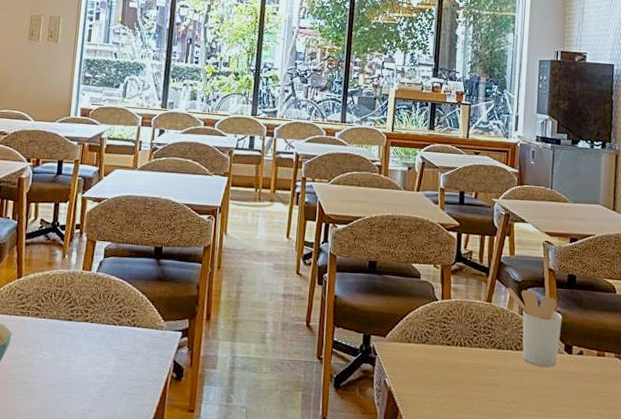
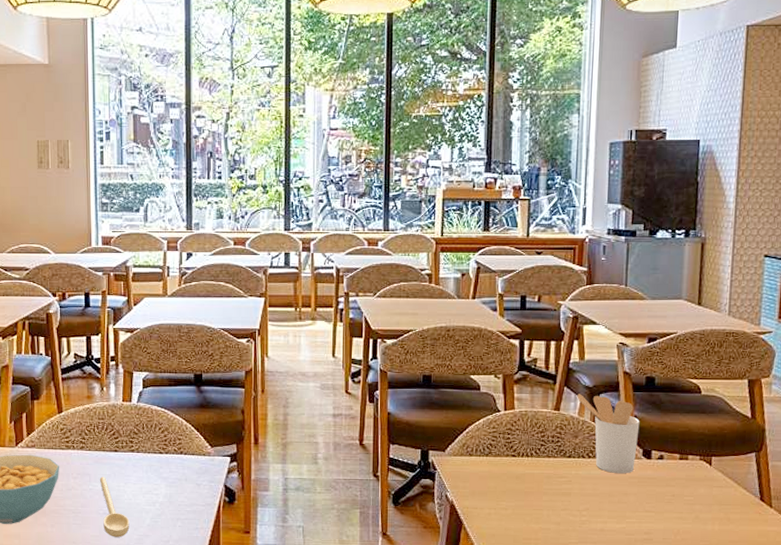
spoon: none [48,345,76,411] -> present [99,476,130,537]

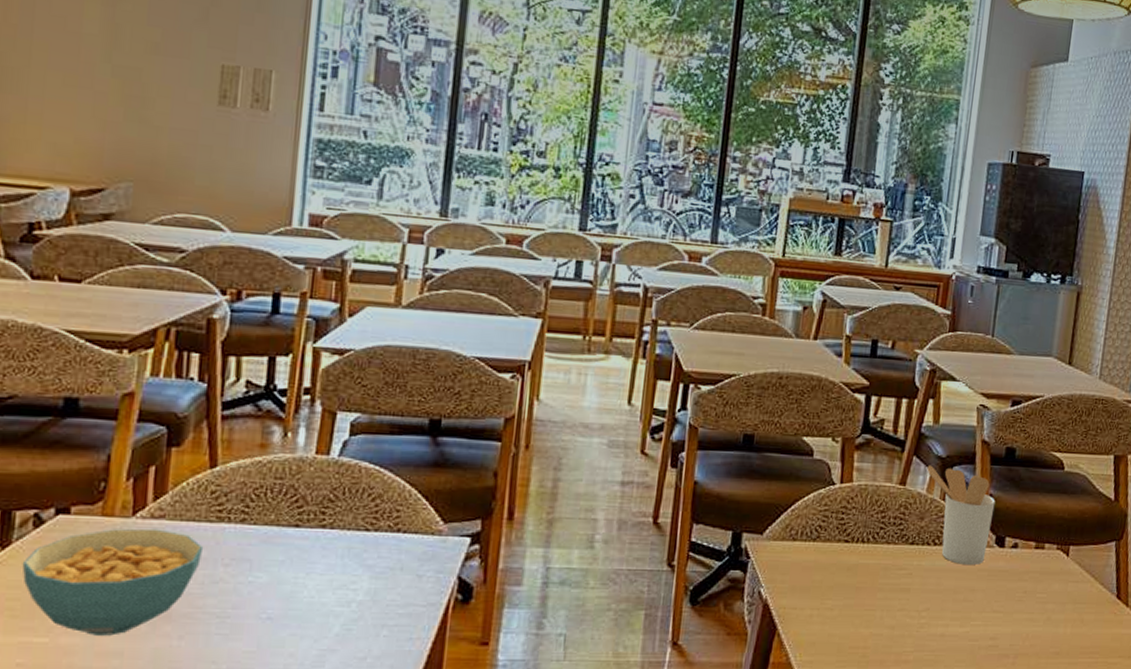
spoon: present [99,476,130,537] -> none [264,563,308,653]

